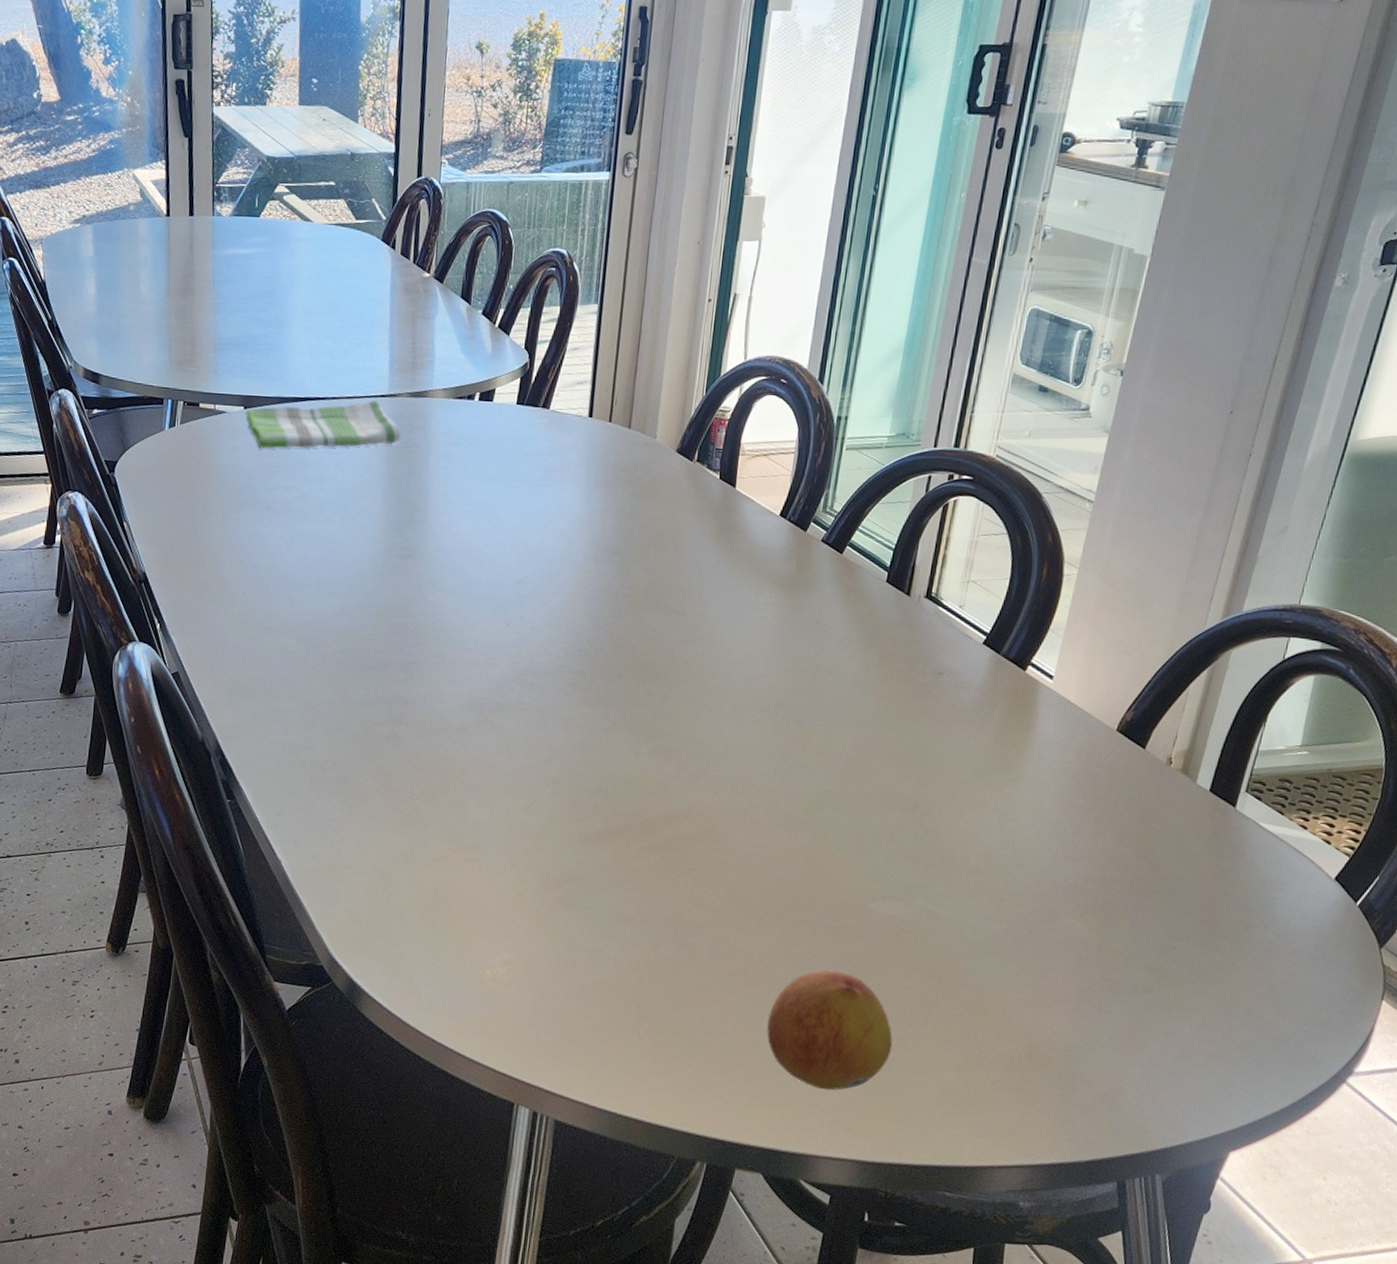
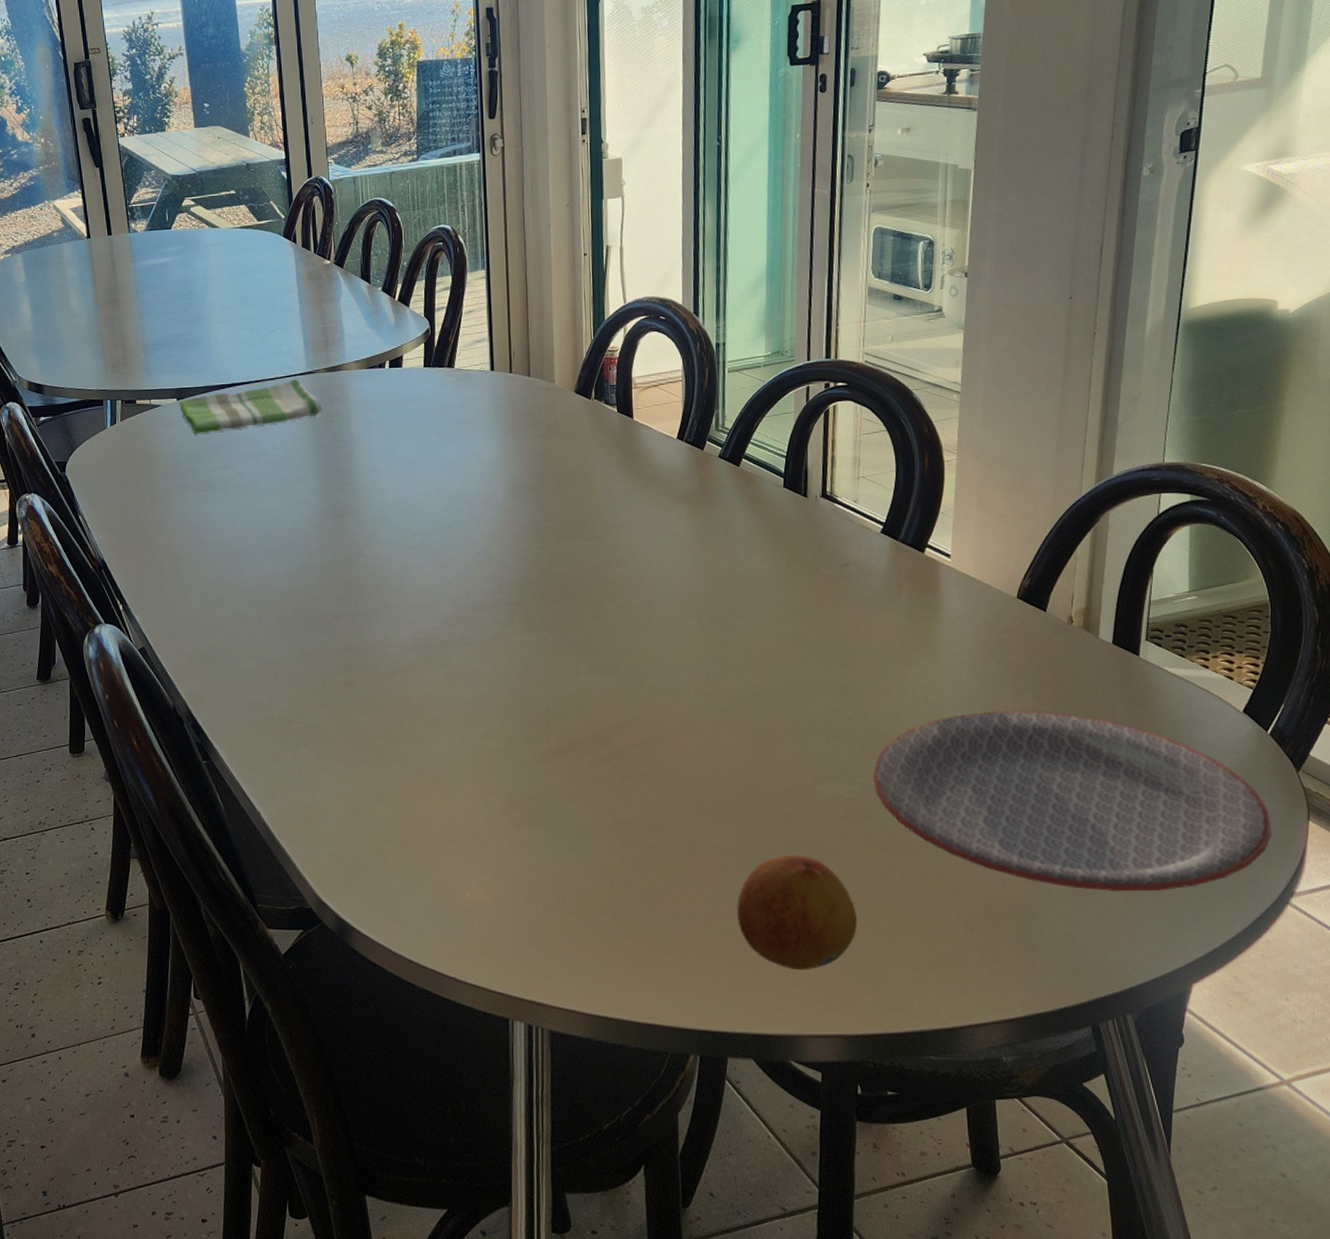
plate: none [931,846,1343,1054] -> present [872,711,1272,892]

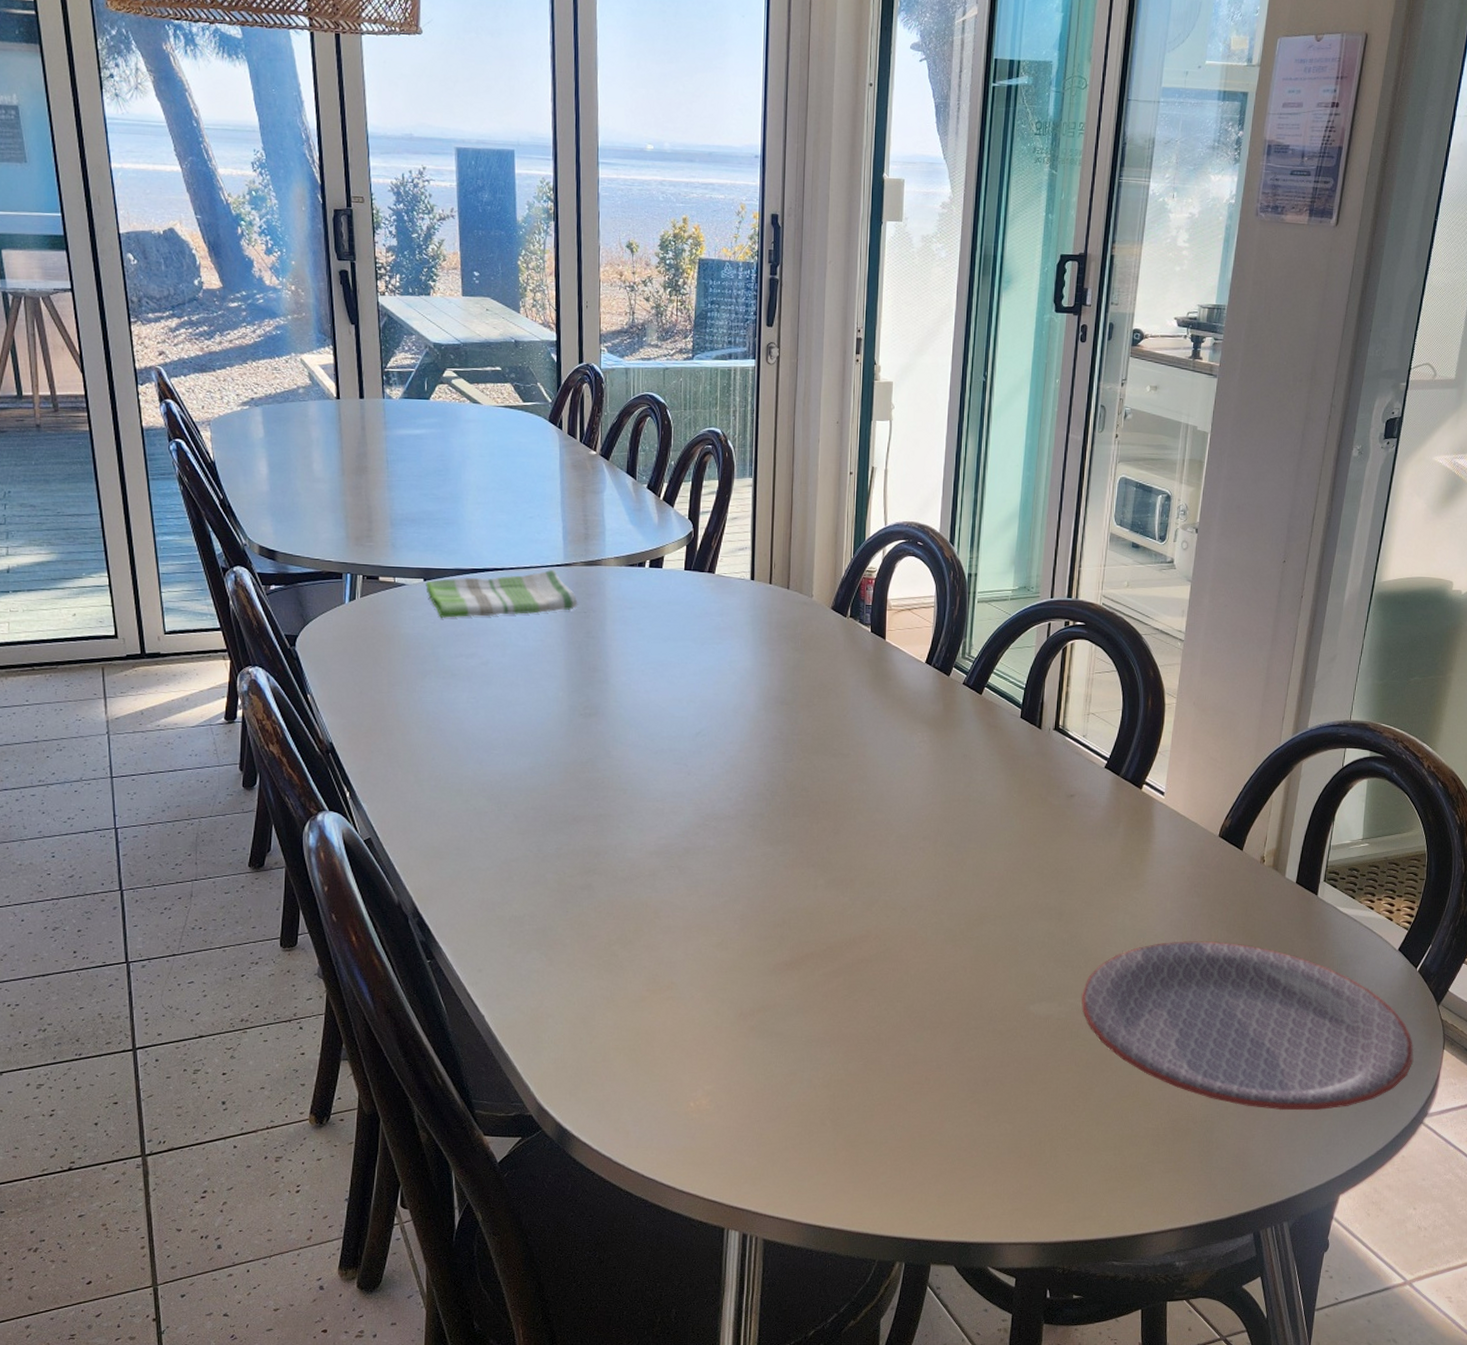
fruit: present [737,854,858,970] -> none [949,1070,1058,1181]

